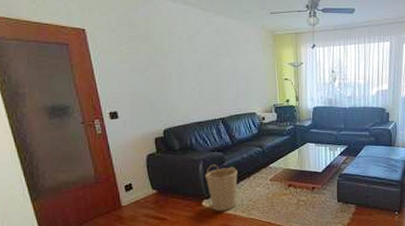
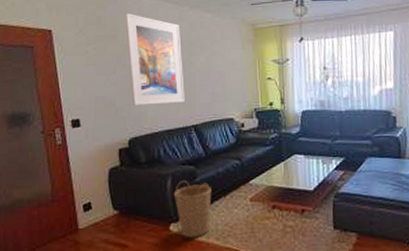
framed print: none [155,16,213,100] -> present [125,13,185,106]

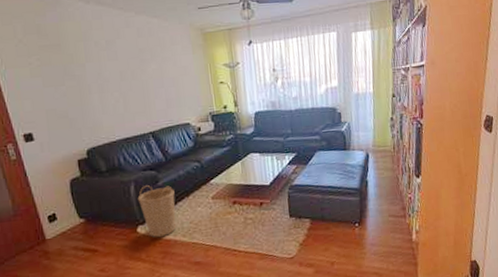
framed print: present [125,13,185,106] -> none [67,20,140,116]

